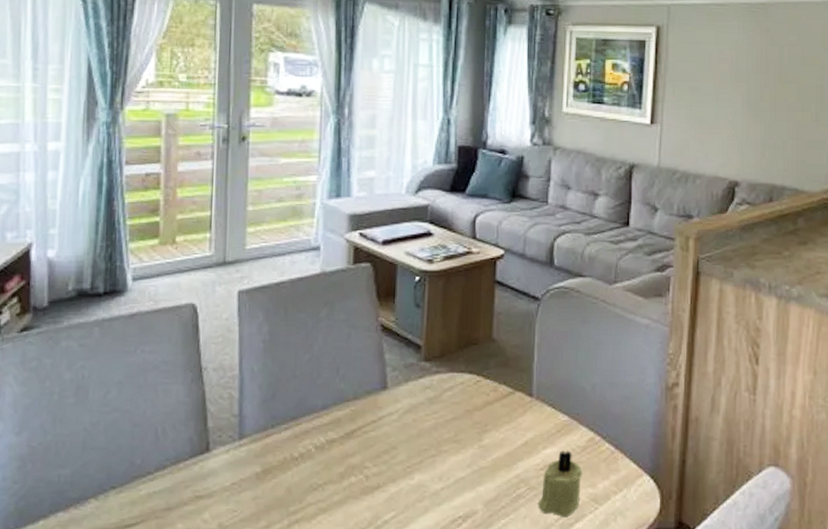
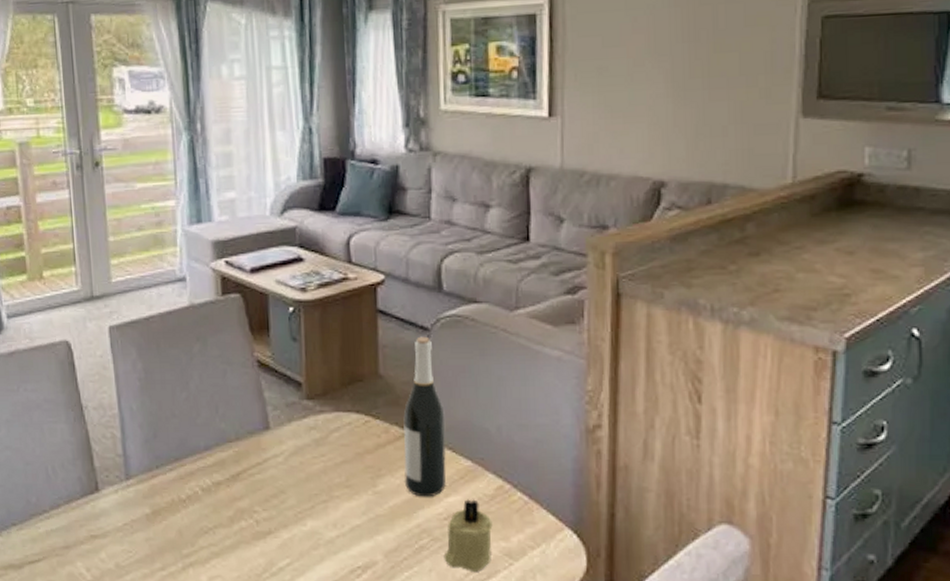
wine bottle: none [507,305,548,450] -> present [403,336,446,497]

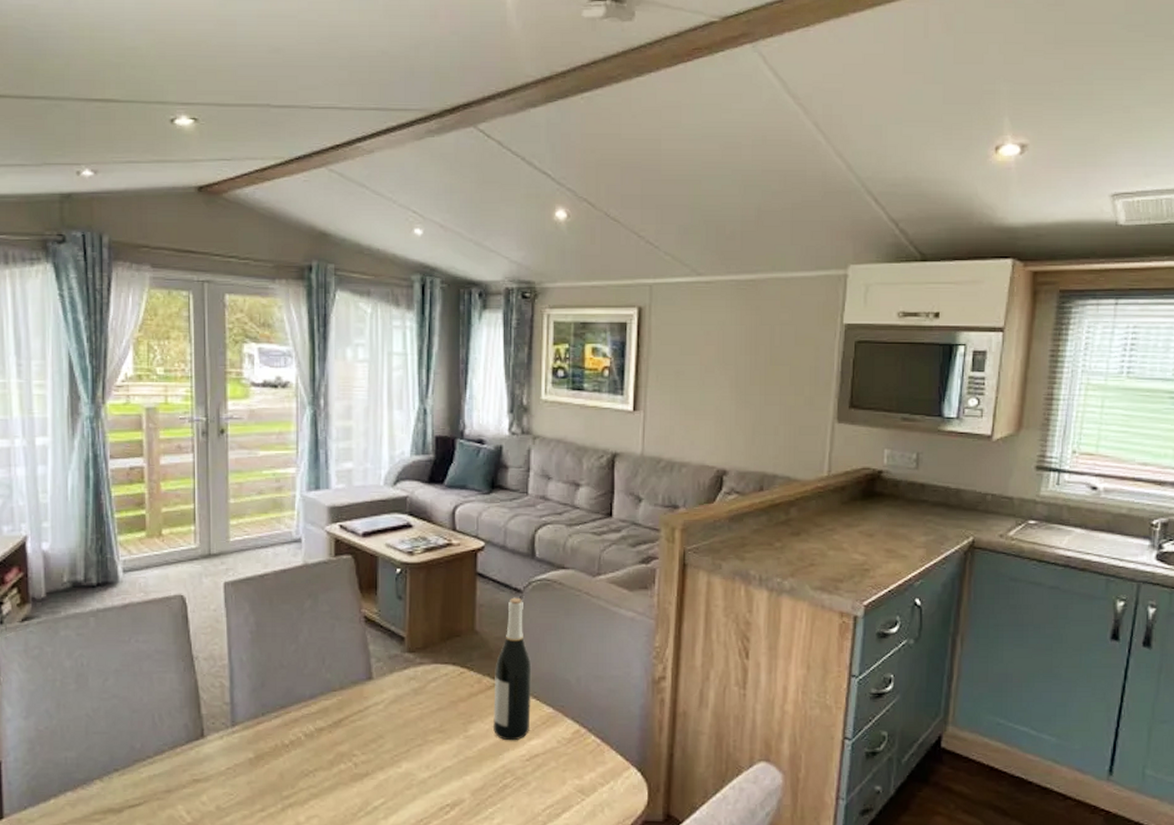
candle: present [443,499,493,572] -> none [524,742,569,807]

